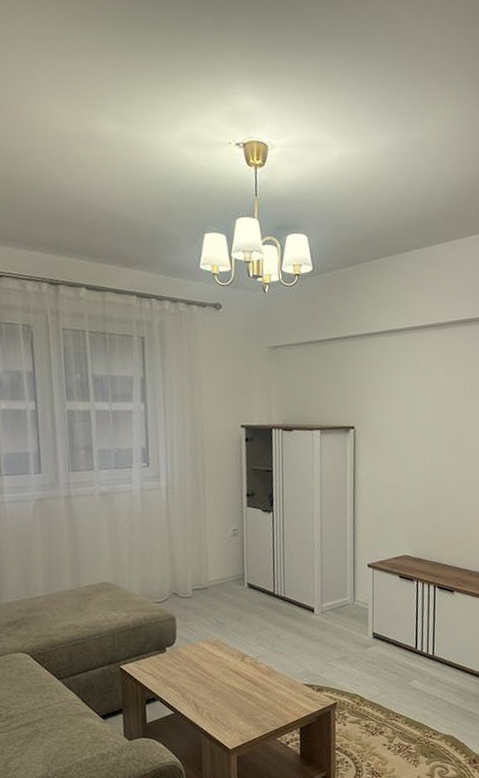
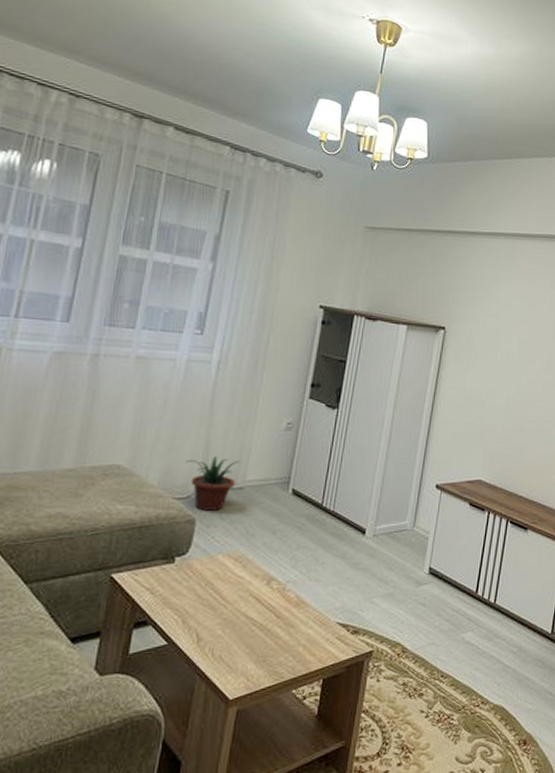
potted plant: none [157,565,202,610] -> present [186,456,241,511]

